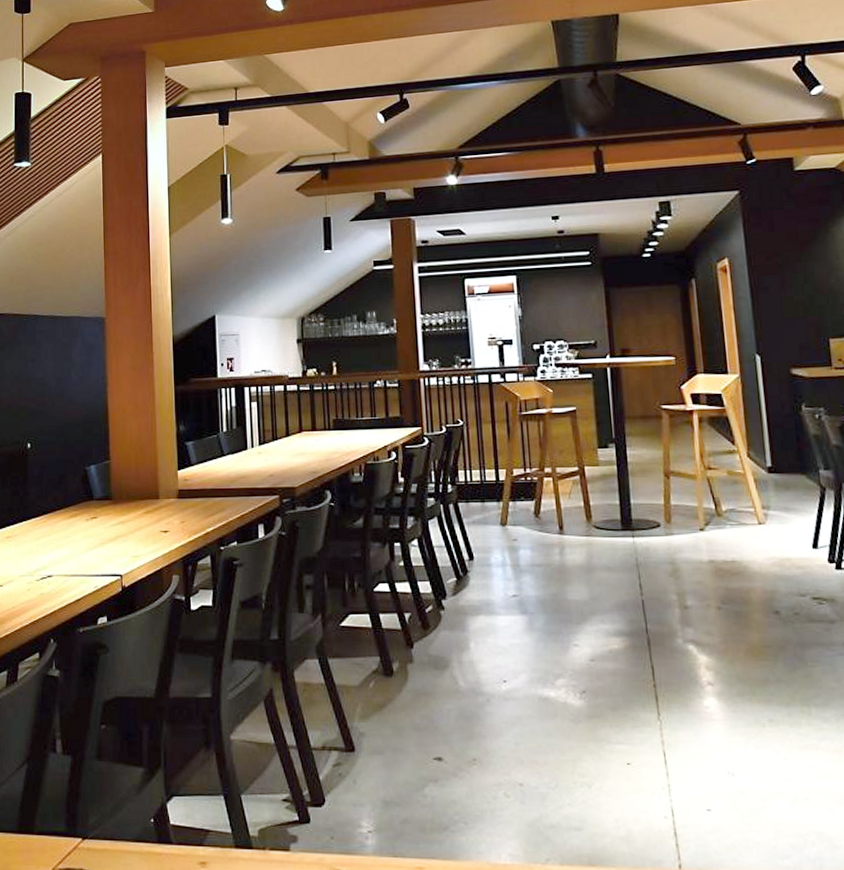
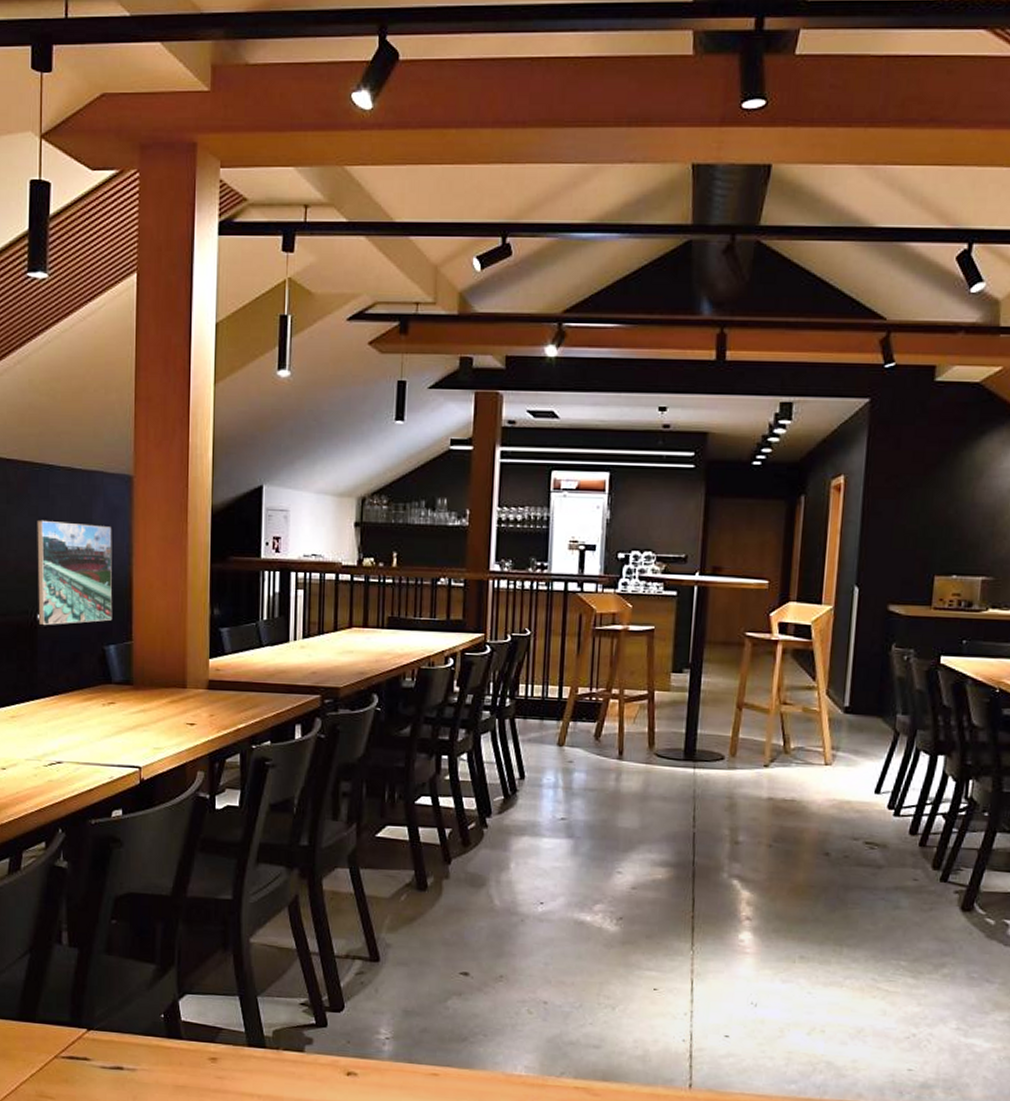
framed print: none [26,362,92,452] -> present [37,521,113,625]

